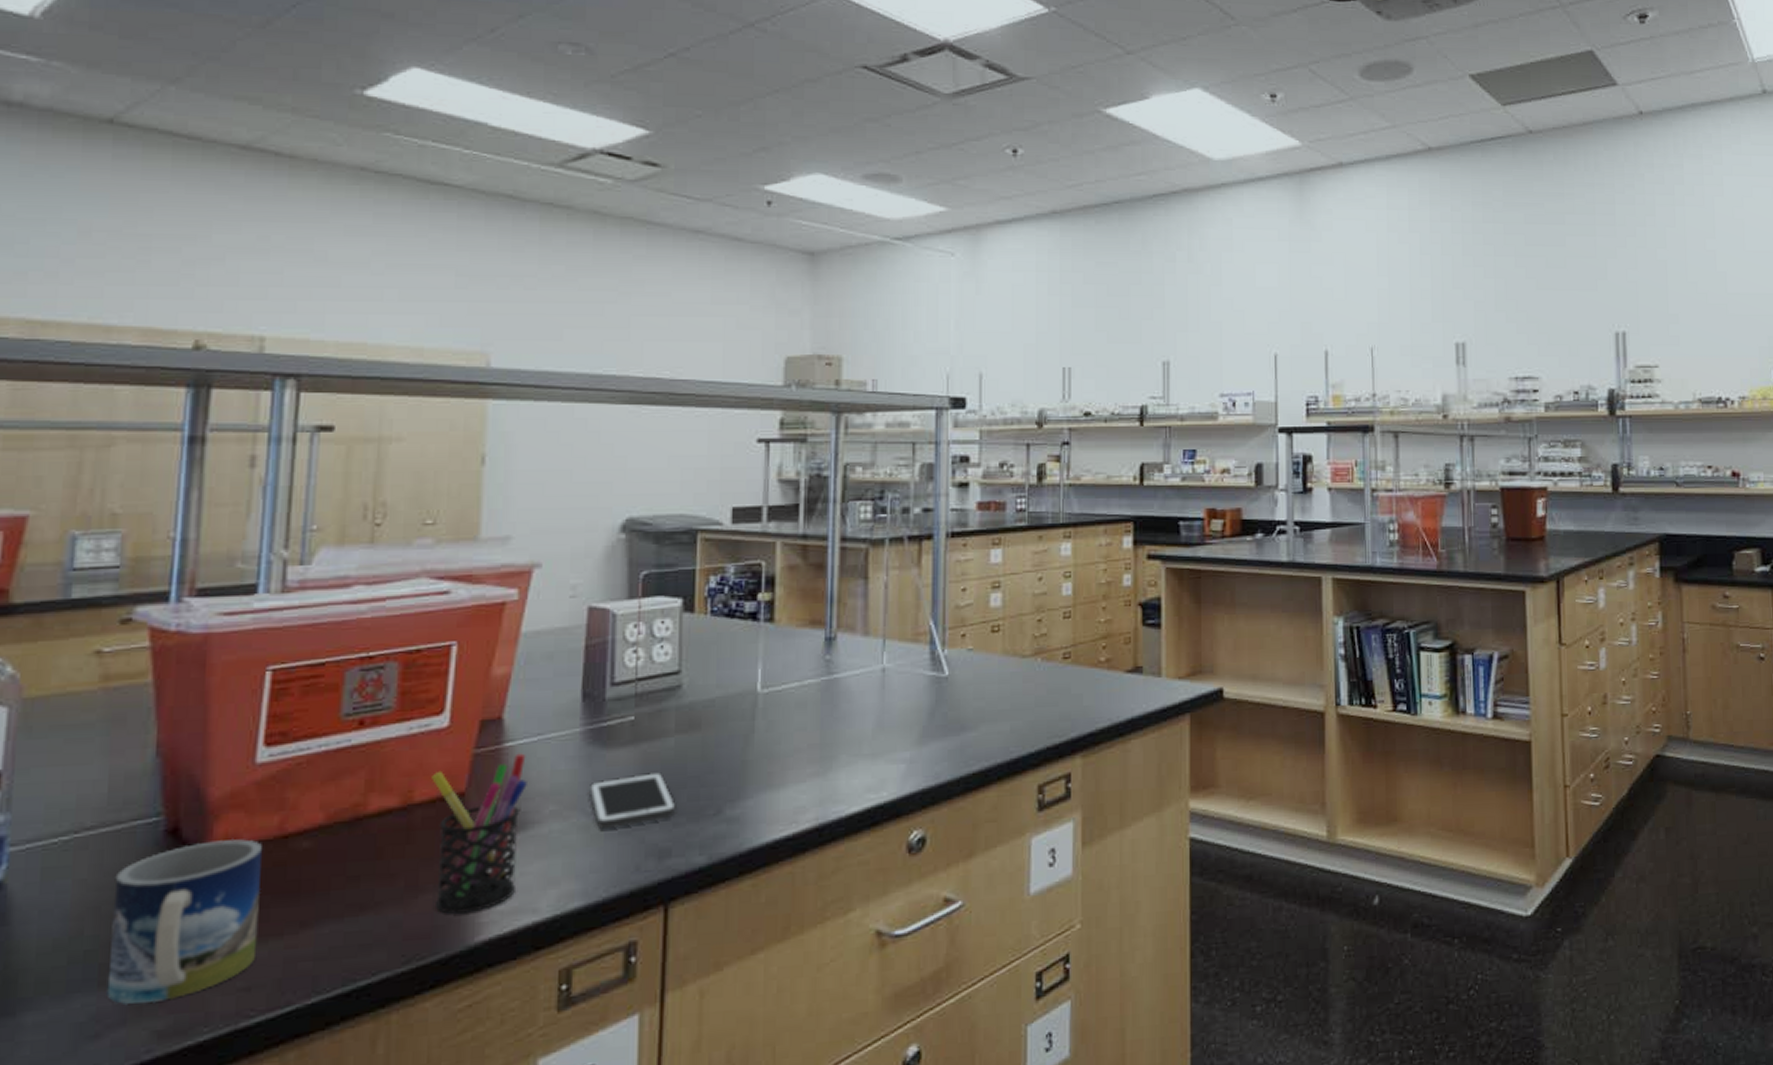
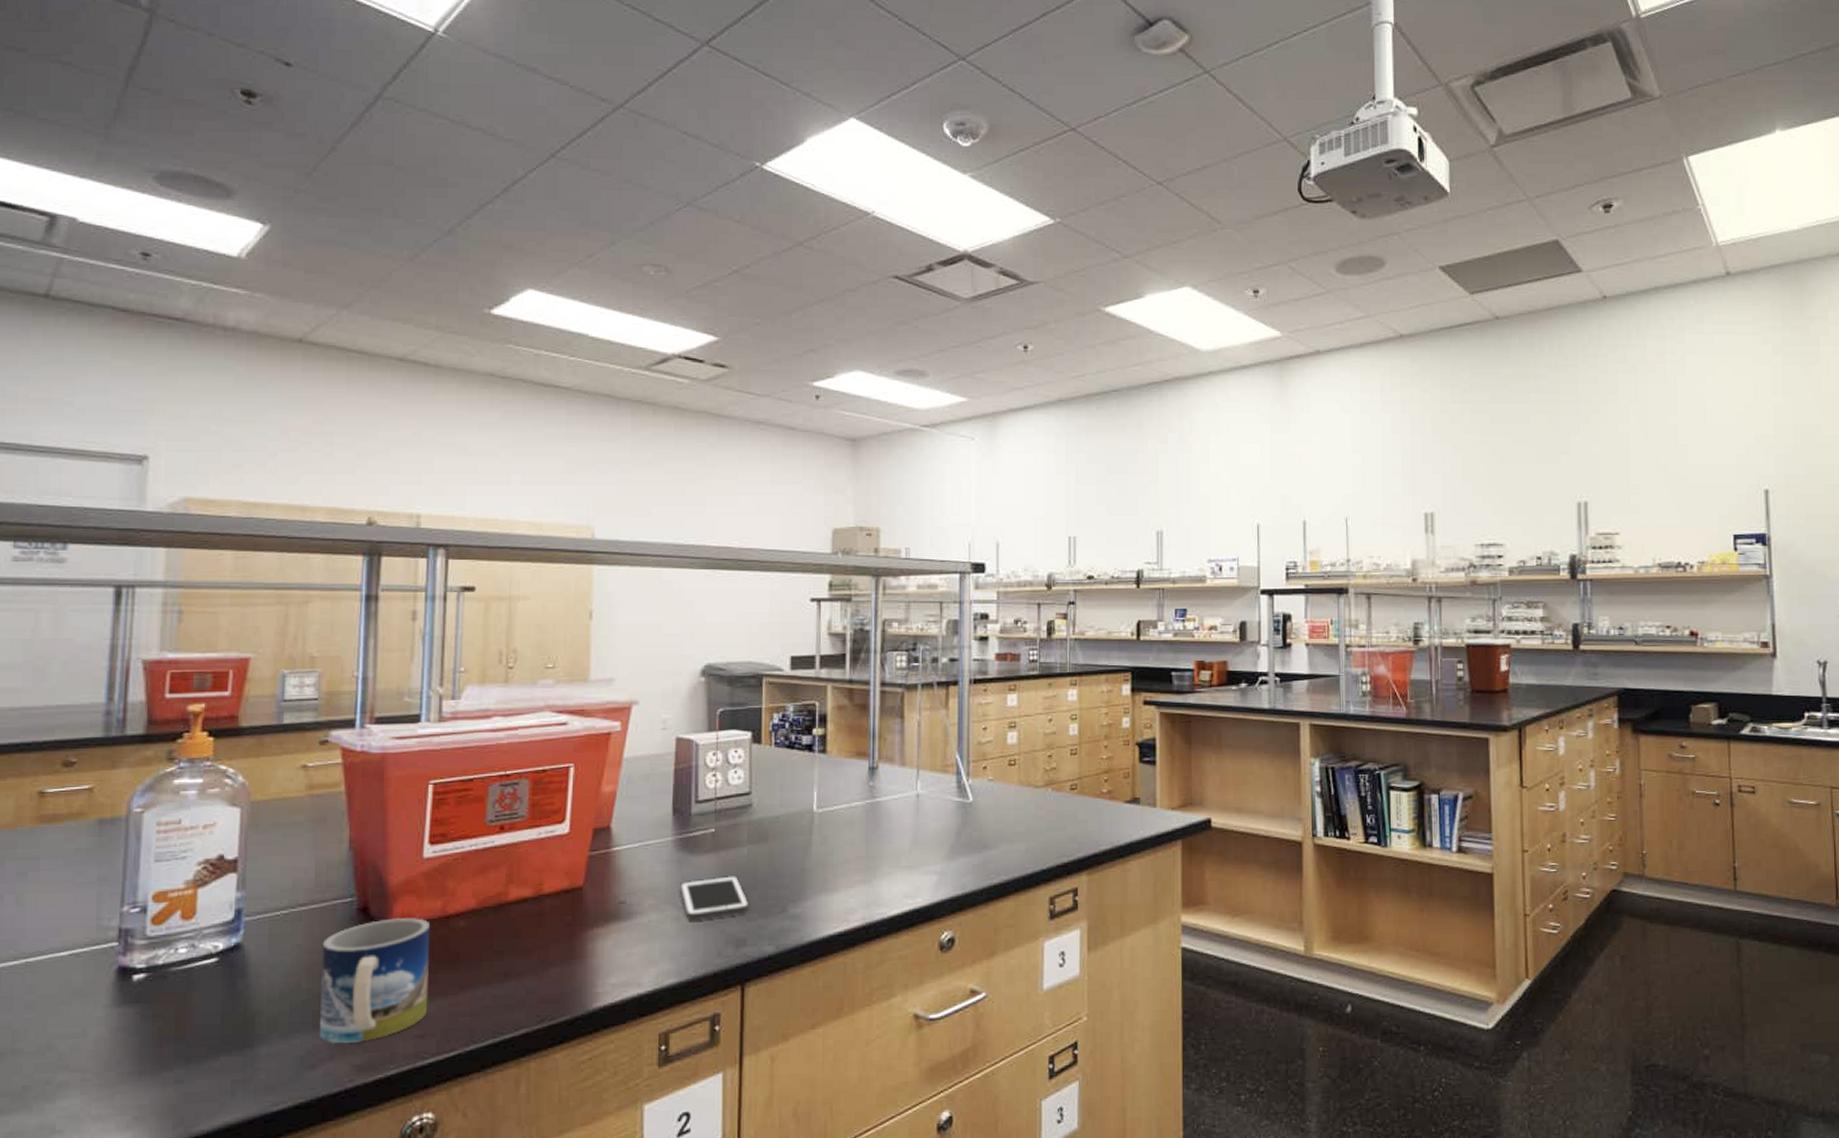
pen holder: present [431,753,527,914] -> none [557,856,631,984]

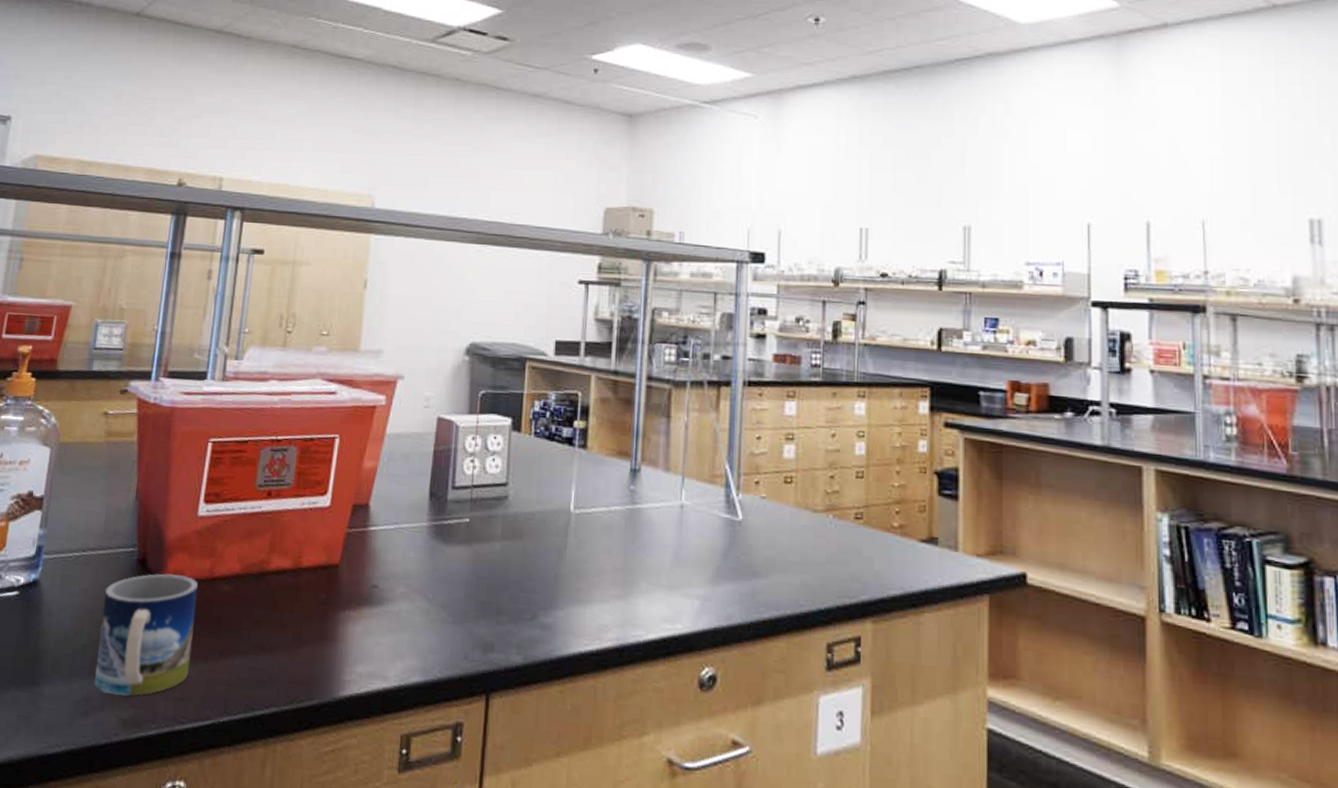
cell phone: present [680,876,749,921] -> none [431,571,500,617]

